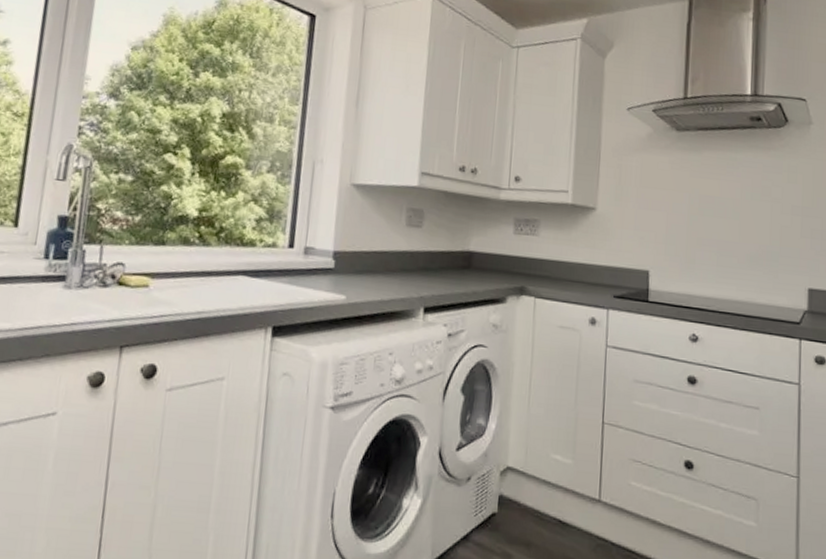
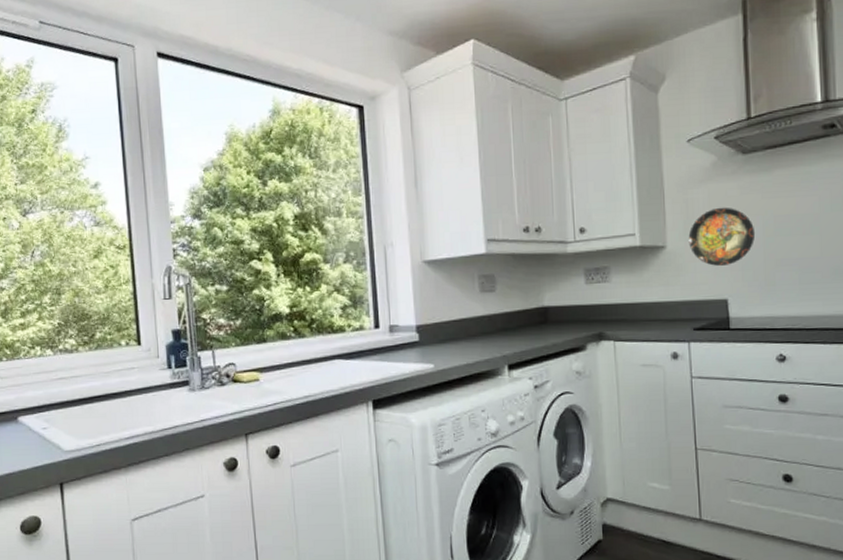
decorative plate: none [618,178,681,237] -> present [688,207,756,266]

